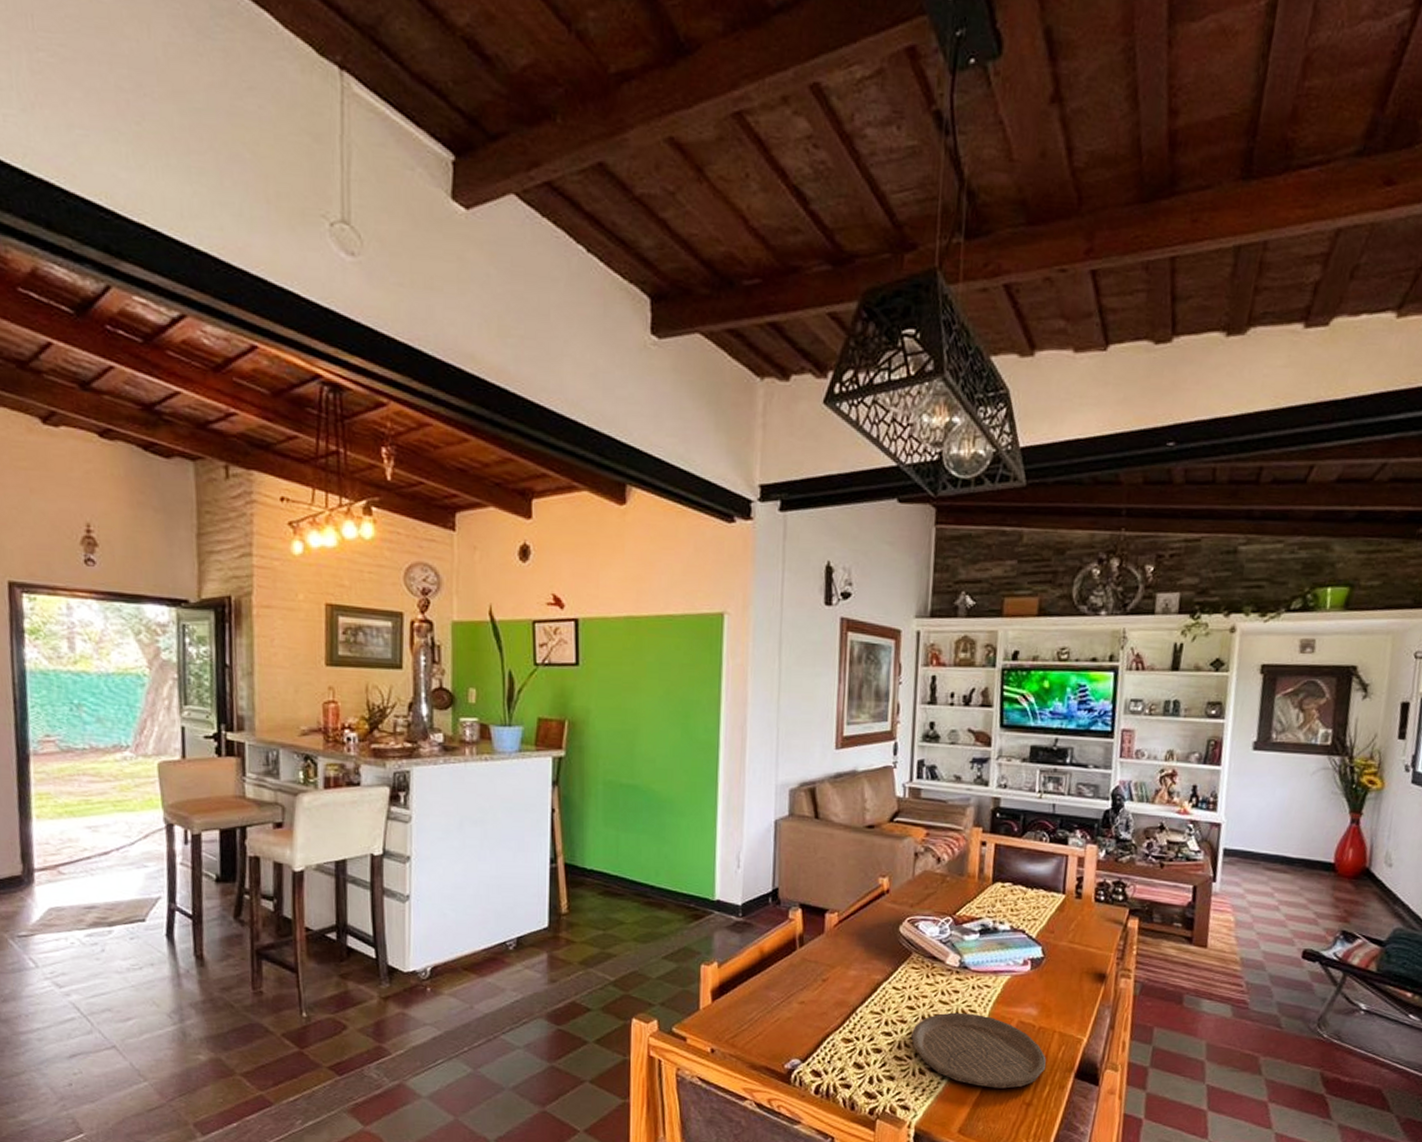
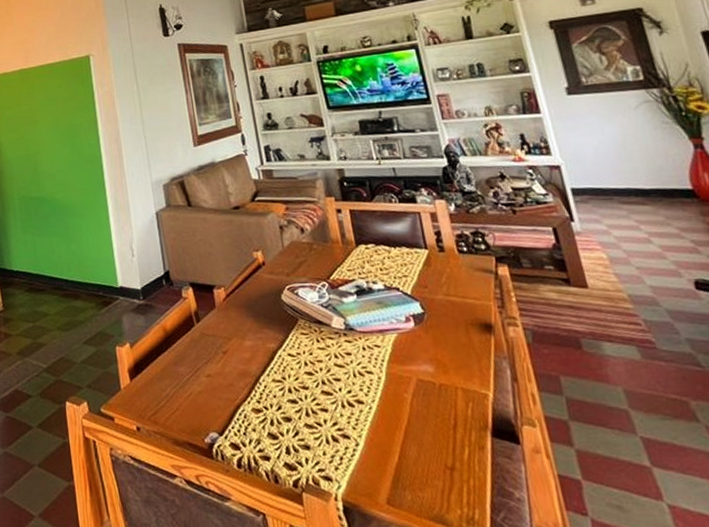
plate: present [910,1012,1046,1089] -> none [315,374,459,453]

